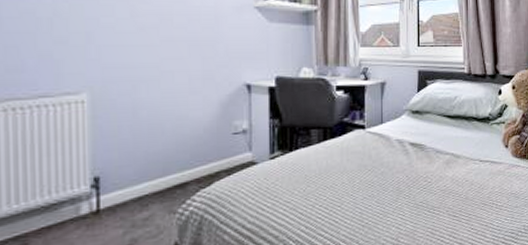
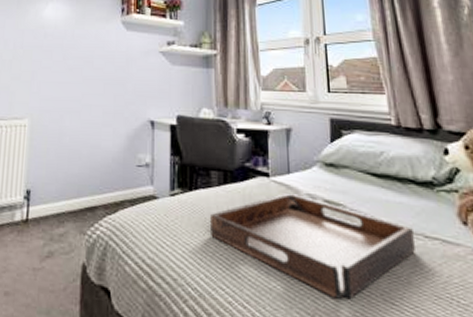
serving tray: none [309,140,473,222] -> present [209,192,415,299]

